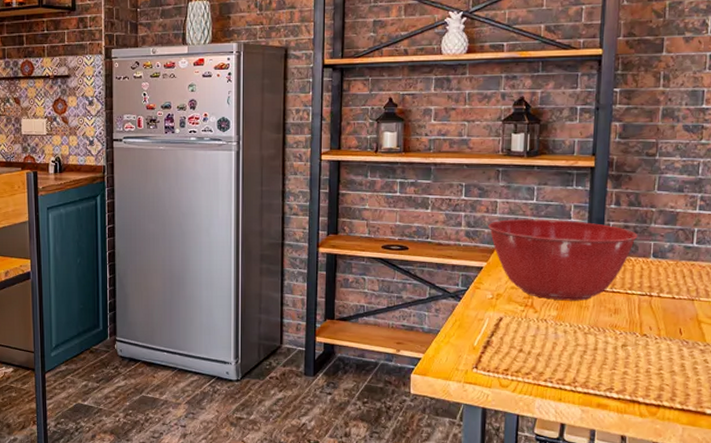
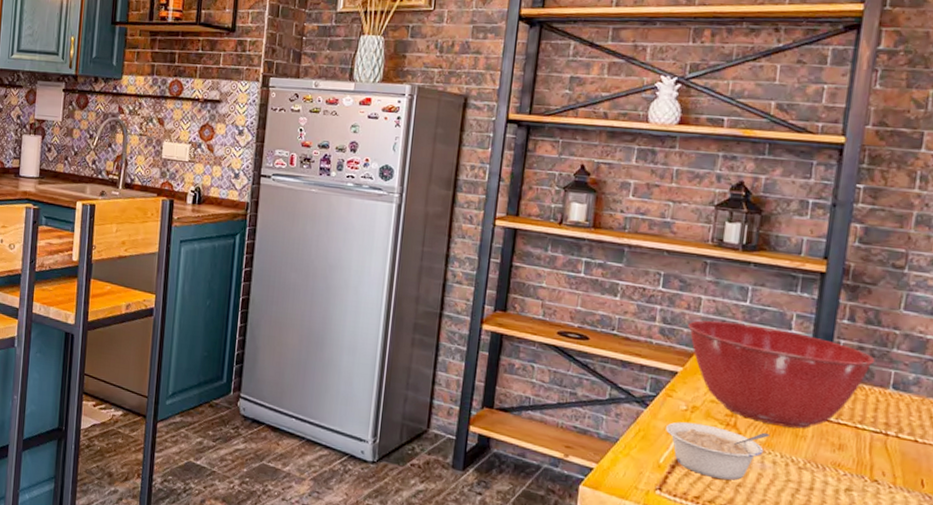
legume: none [477,308,561,352] -> present [666,422,771,480]

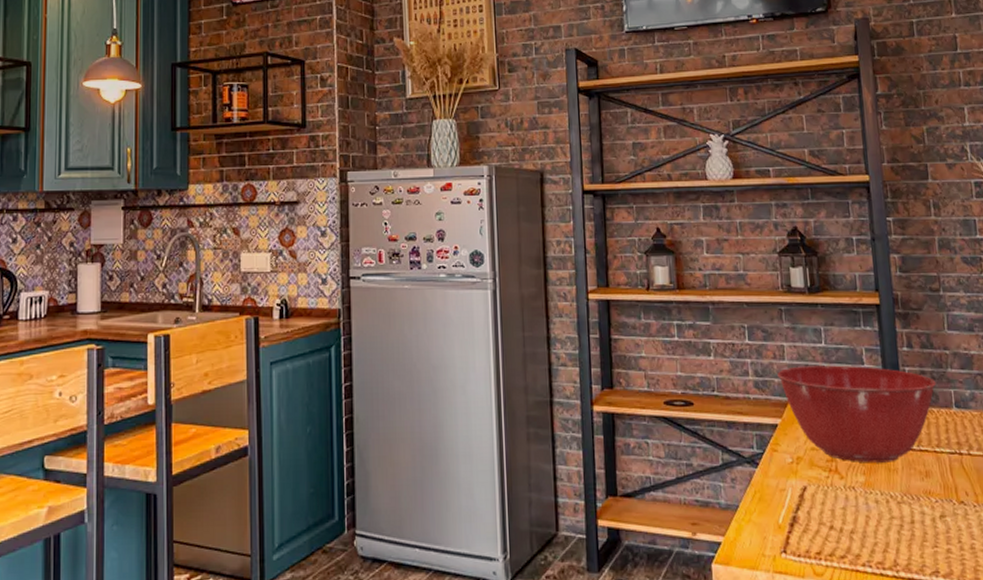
legume: present [666,422,771,480] -> none [778,472,868,530]

